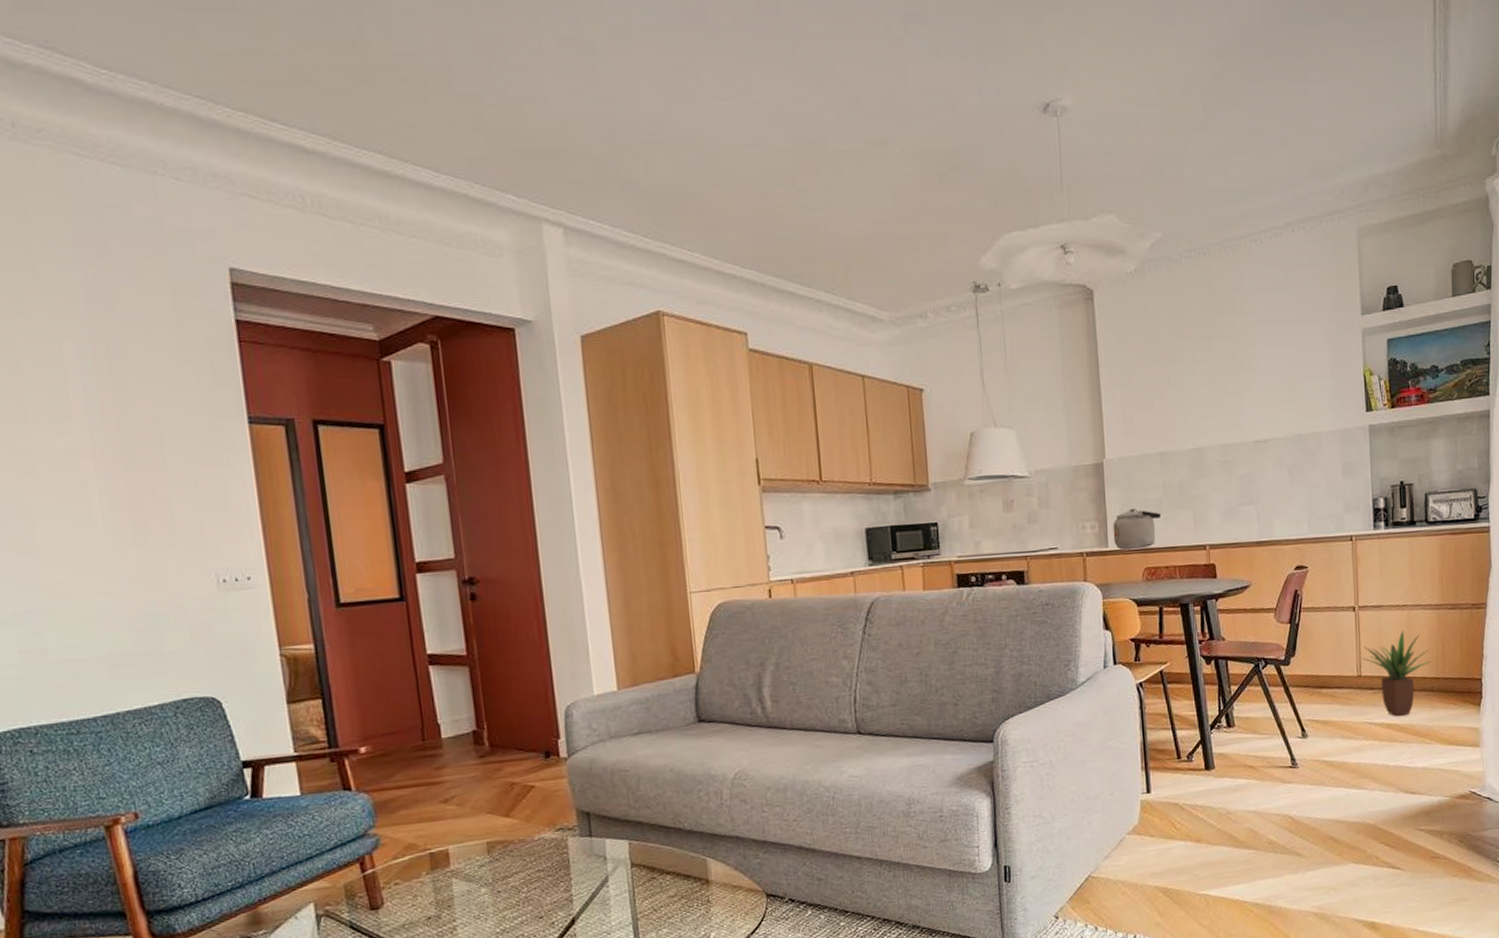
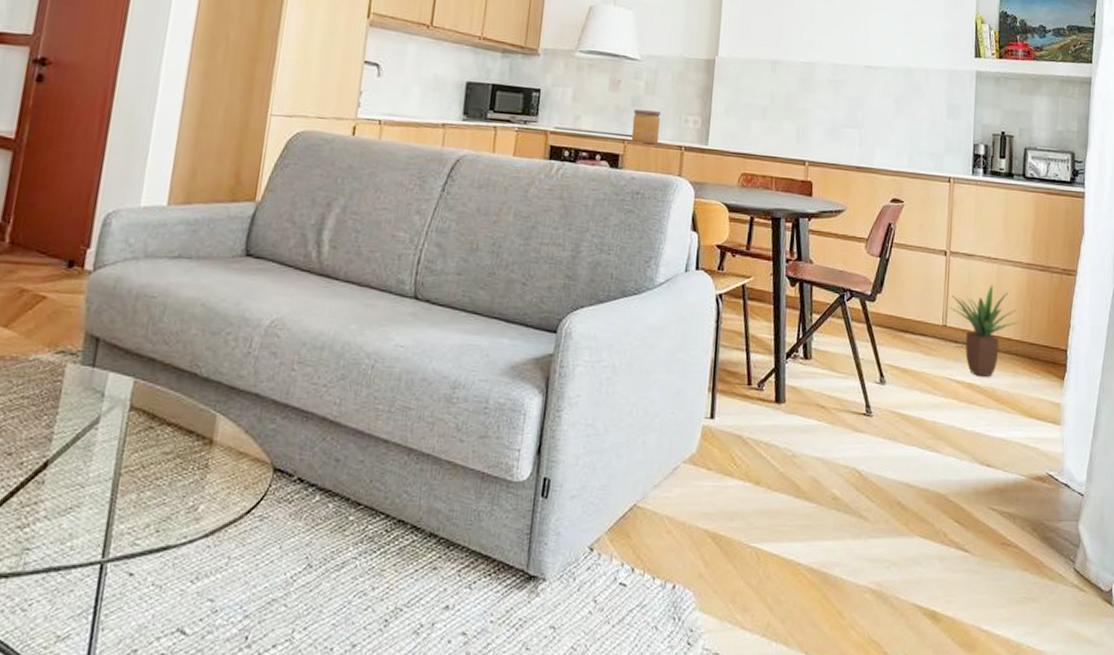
jar: none [1031,523,1060,558] -> present [631,109,662,145]
kettle: present [1113,508,1162,549] -> none [714,110,766,153]

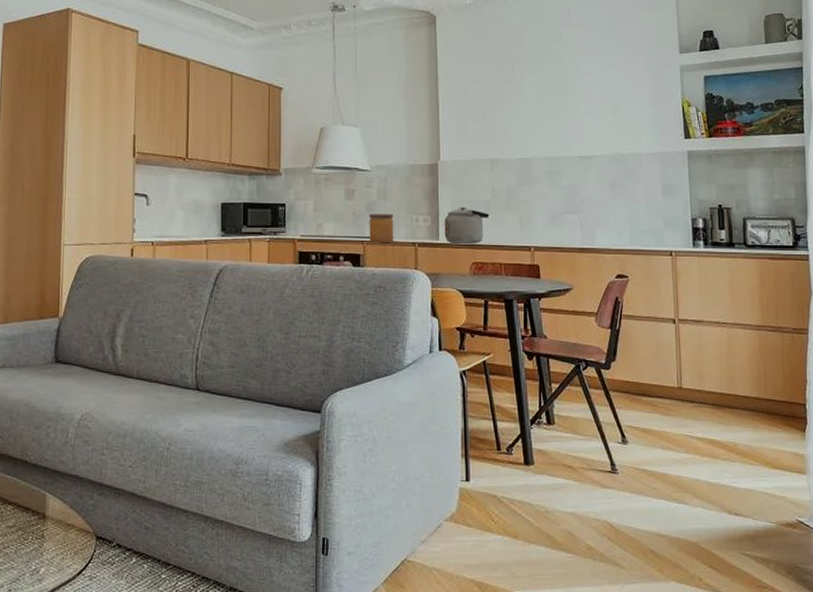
kettle: none [714,110,766,153] -> present [444,206,490,244]
potted plant: present [950,284,1019,377] -> none [684,347,755,432]

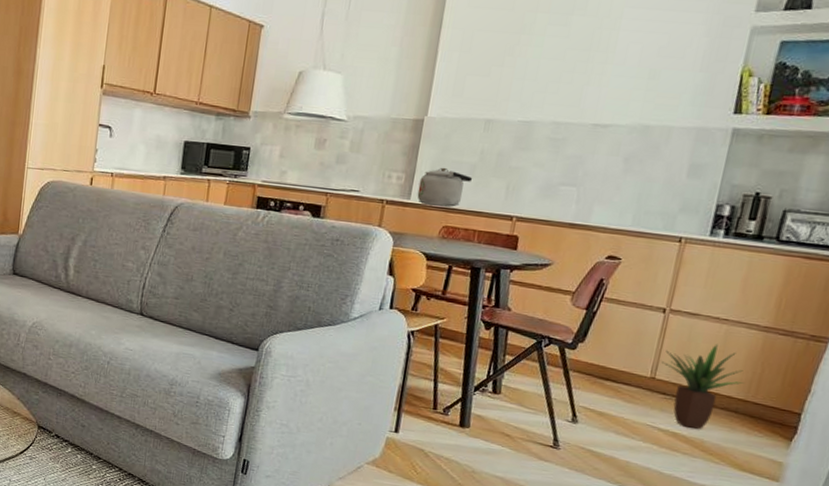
jar: present [369,214,394,244] -> none [333,166,365,198]
potted plant: none [684,347,755,432] -> present [662,344,745,429]

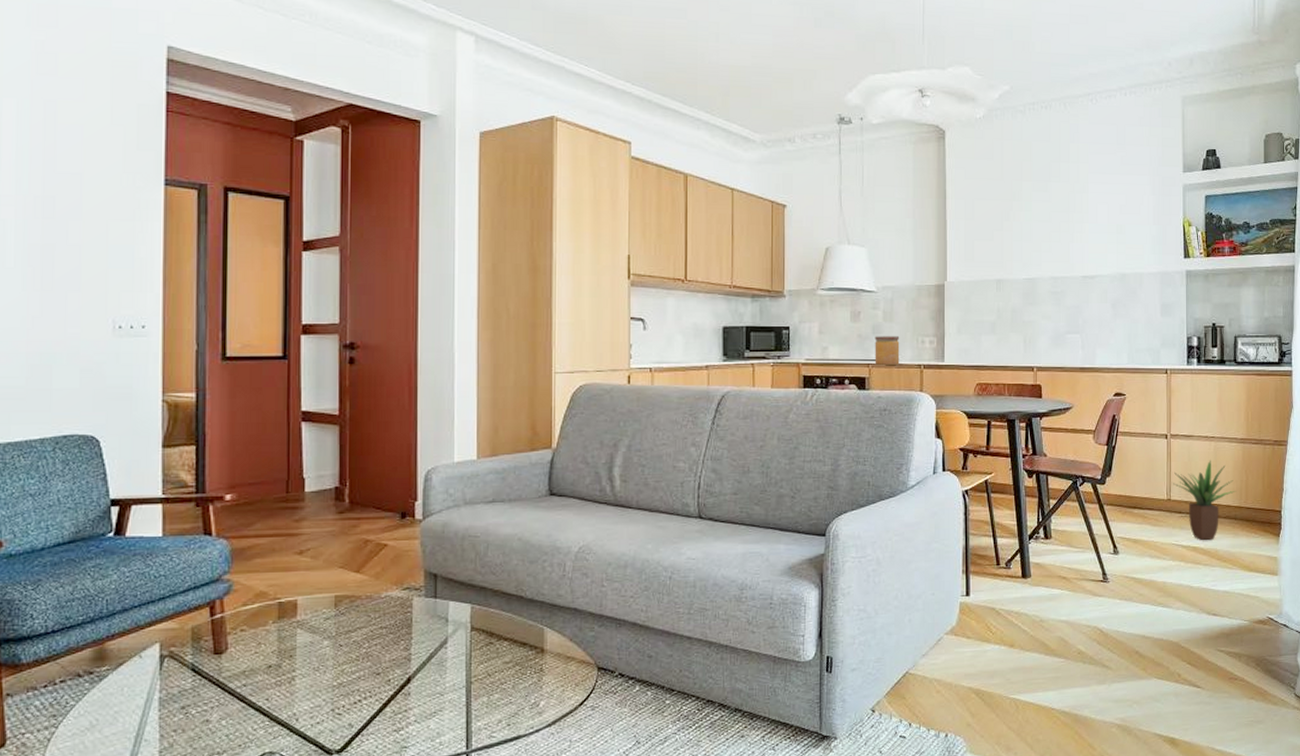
jar: none [333,166,365,198] -> present [875,336,900,366]
kettle: present [417,167,473,207] -> none [950,328,995,365]

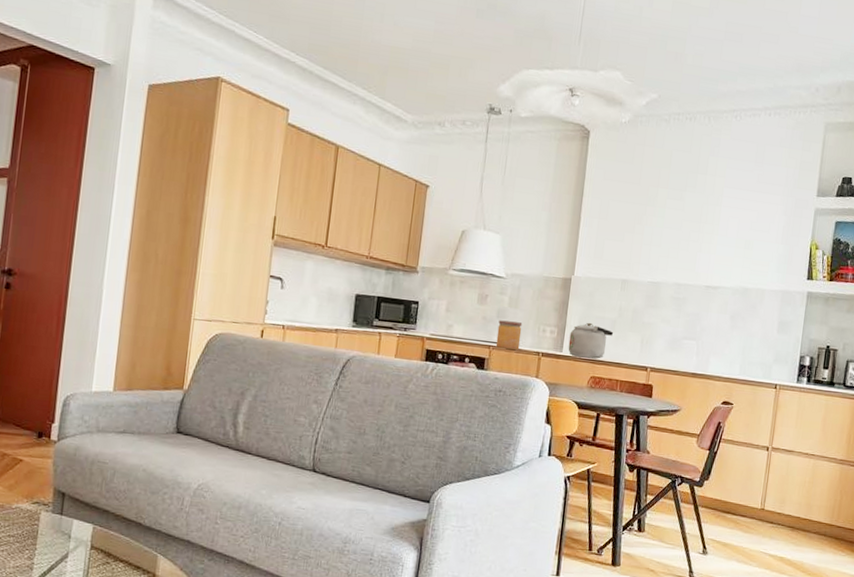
kettle: none [950,328,995,365] -> present [568,322,614,359]
potted plant: present [1173,460,1237,540] -> none [768,476,830,552]

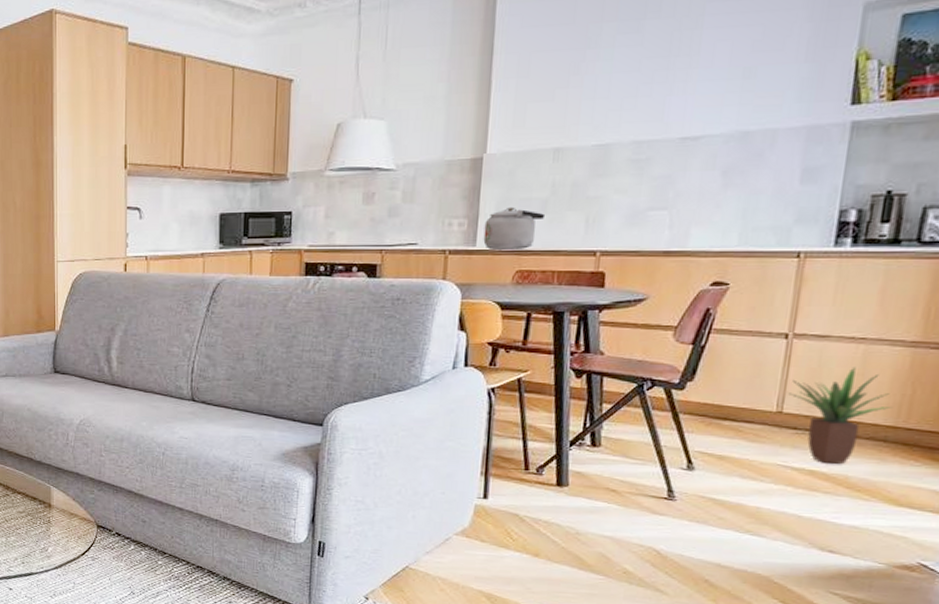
jar: present [495,320,523,351] -> none [389,219,422,252]
potted plant: none [768,476,830,552] -> present [789,367,893,464]

